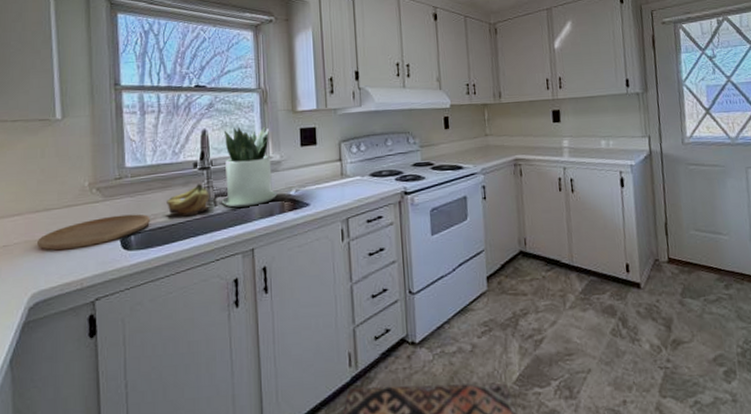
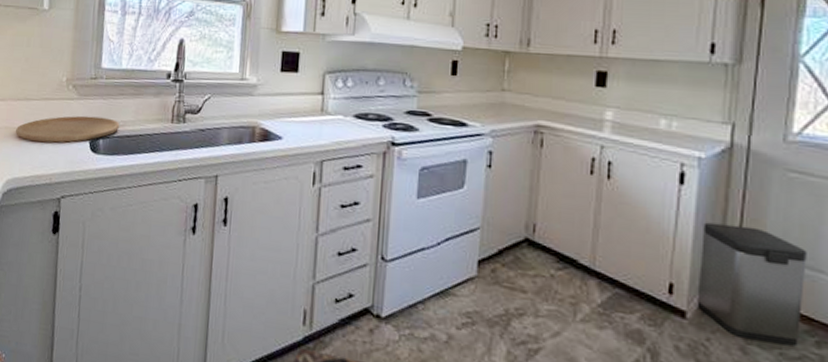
fruit: present [167,182,210,217] -> none [137,94,179,129]
planter: present [222,127,278,208] -> none [191,40,250,130]
pedal bin: none [641,210,714,295] -> present [697,222,807,347]

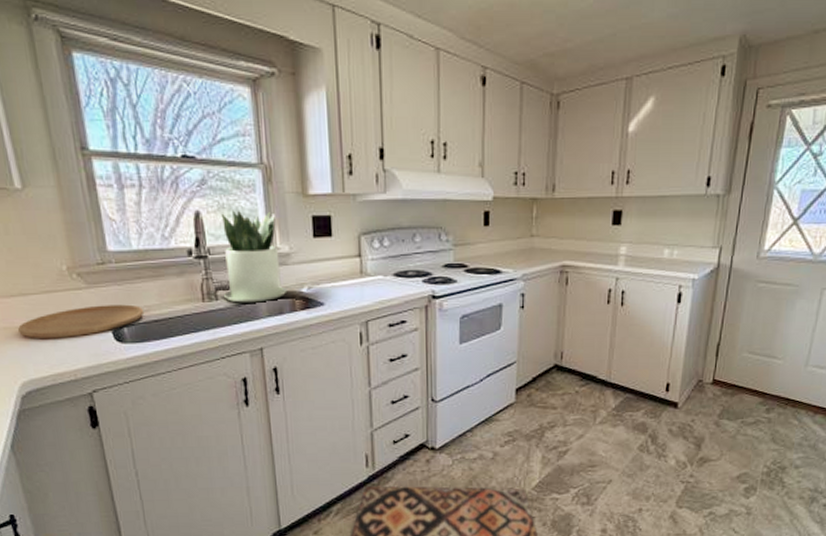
planter: none [191,40,250,130] -> present [222,210,287,303]
pedal bin: present [697,222,807,347] -> none [686,330,766,416]

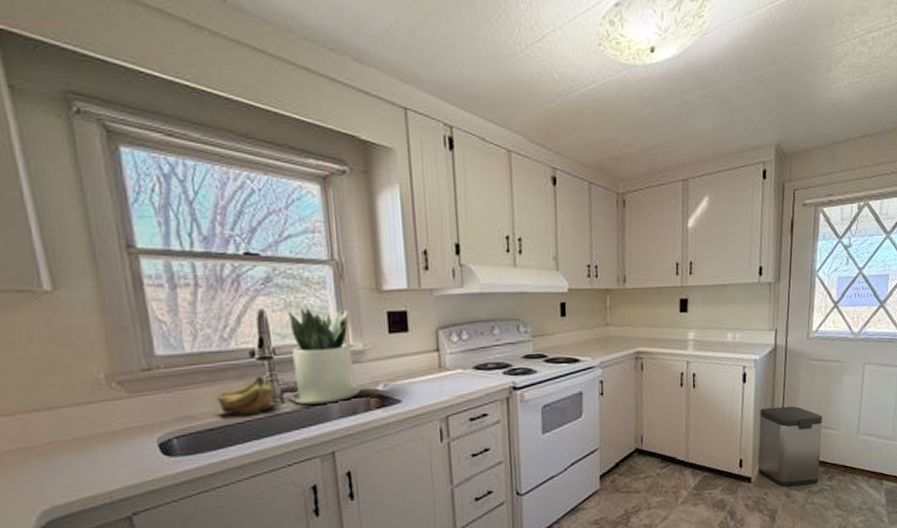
cutting board: present [18,304,145,339] -> none [40,413,198,459]
fruit: none [160,272,210,310] -> present [217,374,275,416]
pedal bin: none [686,330,766,416] -> present [757,405,822,487]

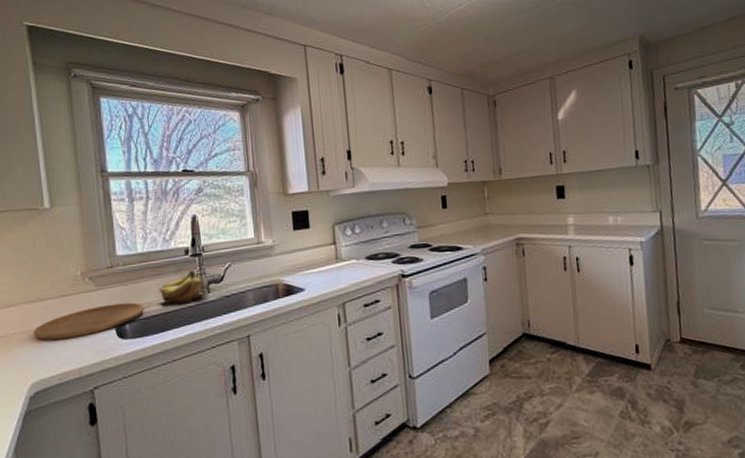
cutting board: none [40,413,198,459] -> present [34,302,145,341]
planter: present [289,307,362,405] -> none [215,211,272,294]
pedal bin: present [757,405,822,487] -> none [652,288,730,376]

